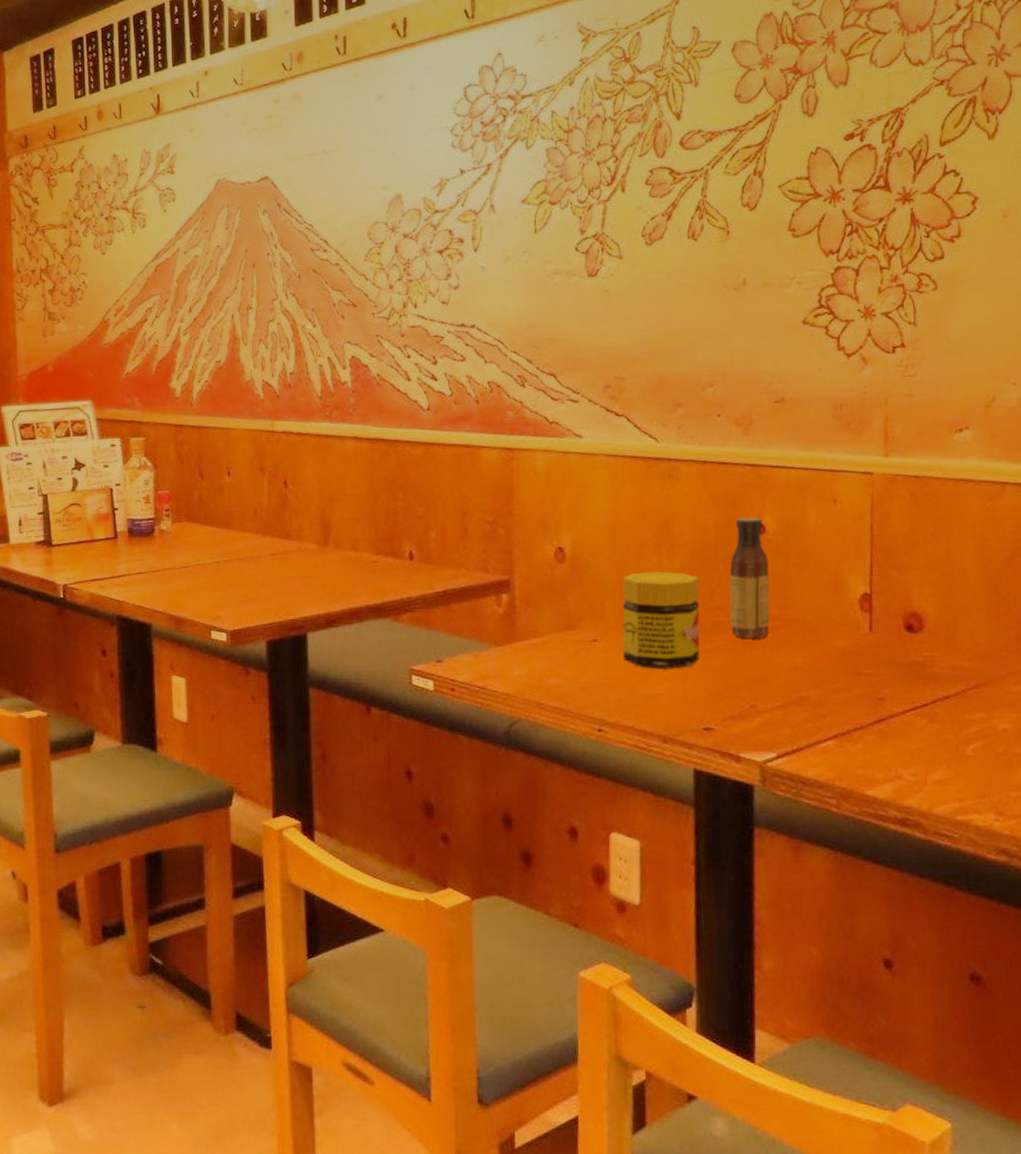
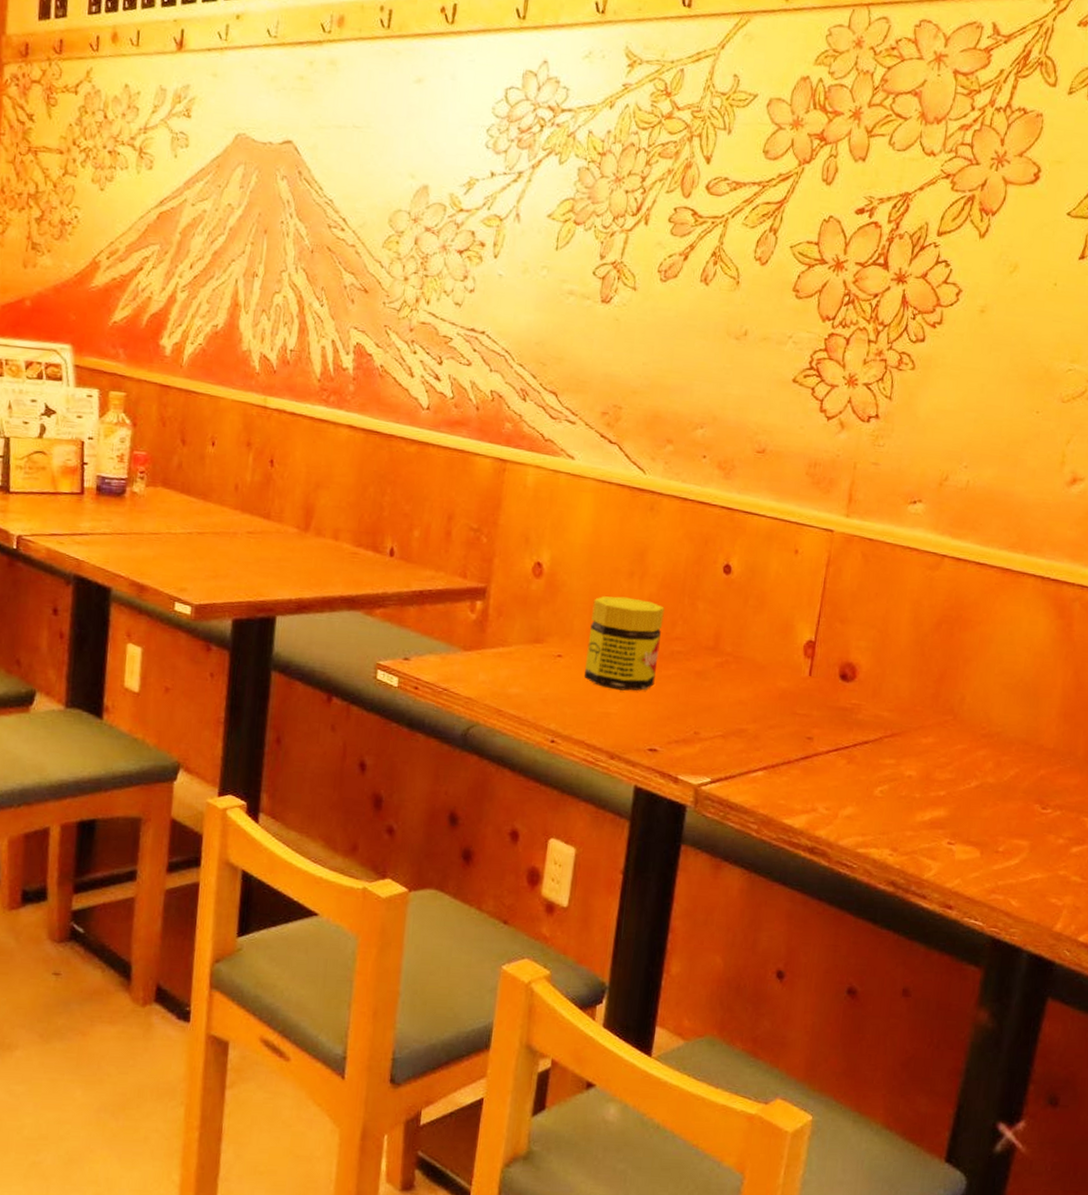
sauce bottle: present [729,517,771,638] -> none [686,556,730,671]

